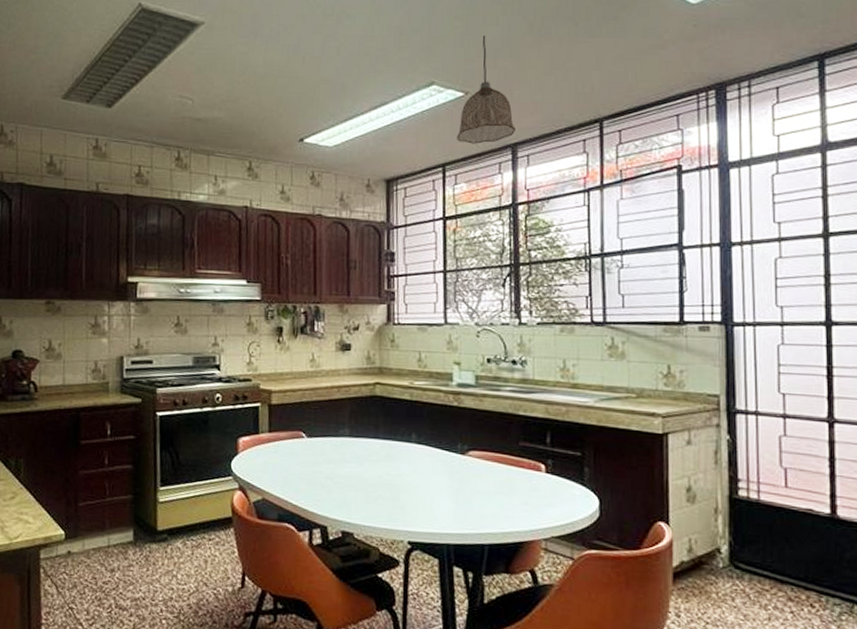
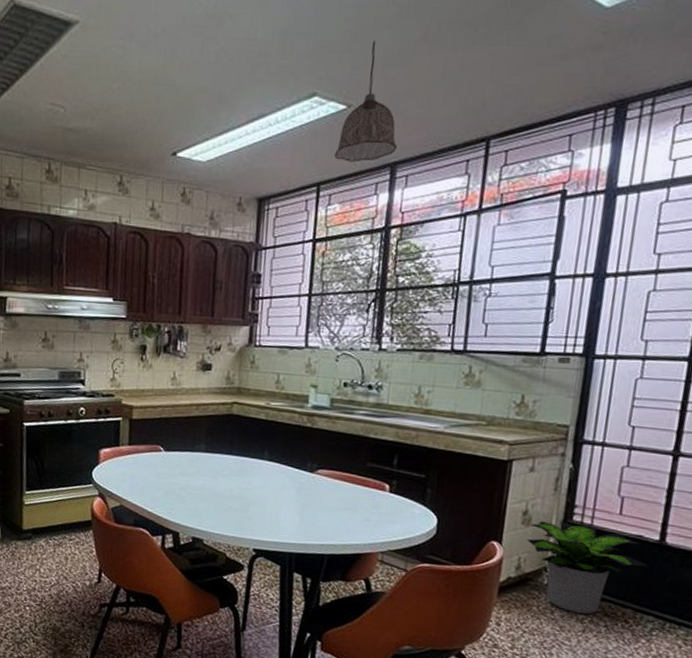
potted plant: none [694,497,823,600] -> present [527,520,647,615]

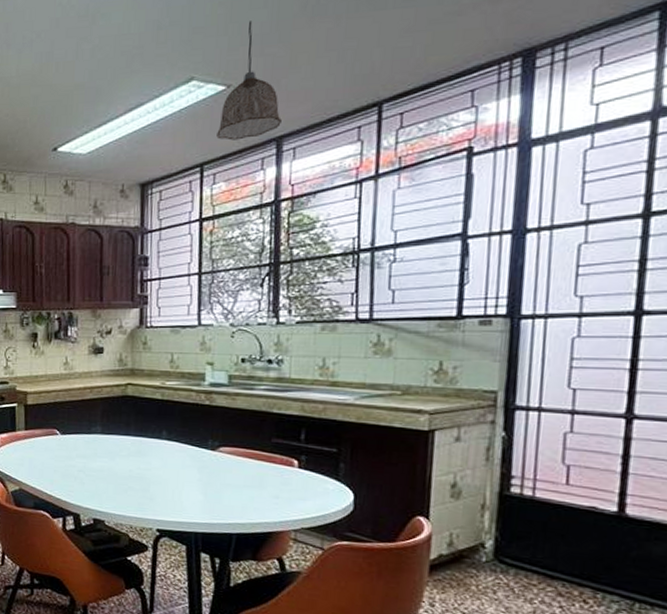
potted plant: present [527,520,647,615] -> none [458,493,605,594]

